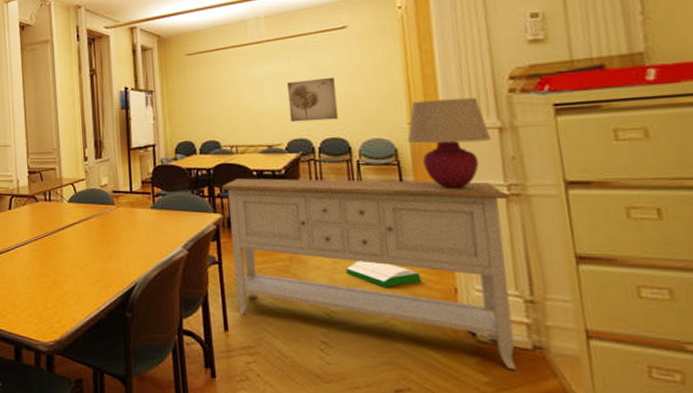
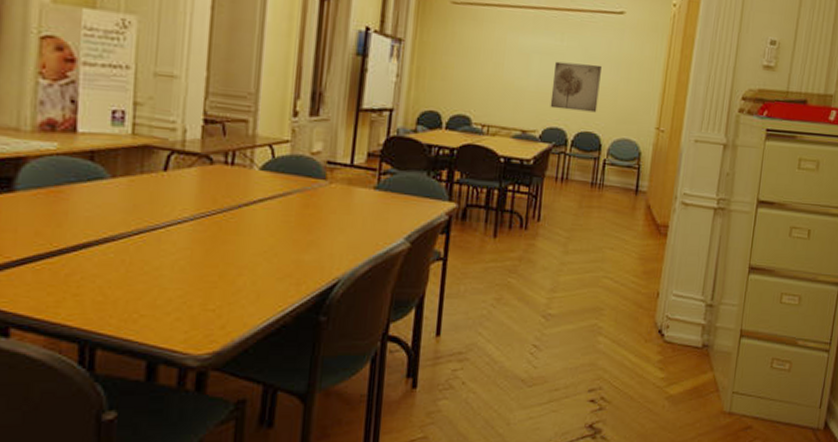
sideboard: present [222,178,517,370] -> none [454,164,717,366]
shoe box: present [346,261,421,288] -> none [570,263,634,292]
table lamp: present [407,97,492,188] -> none [651,106,717,198]

